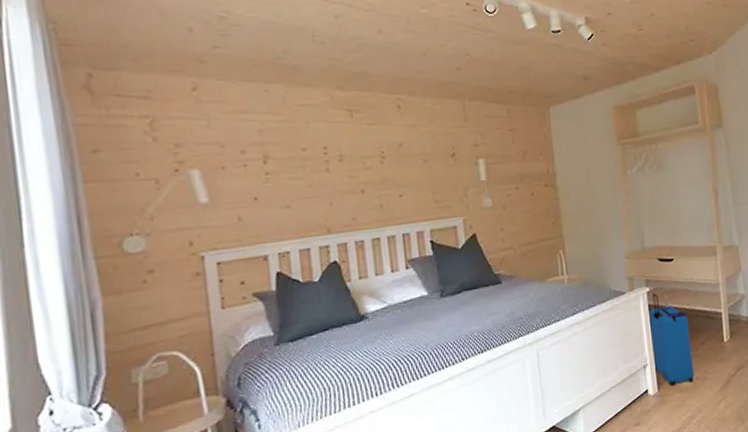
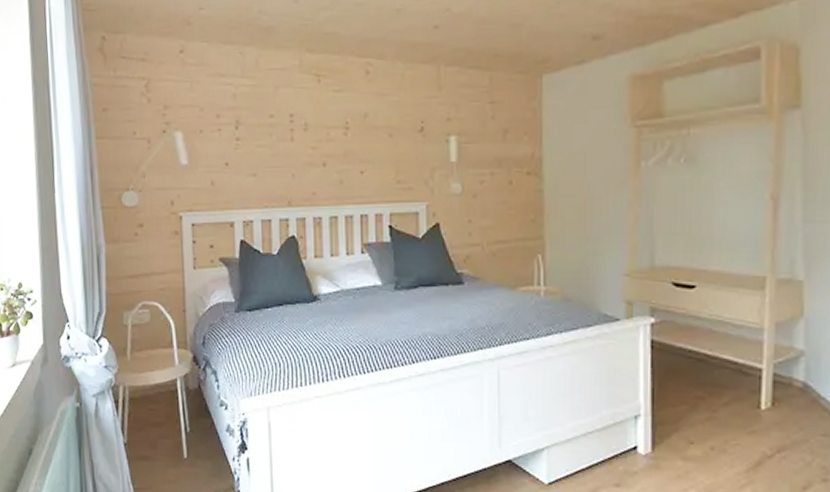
suitcase: present [649,292,694,386] -> none [650,325,708,452]

